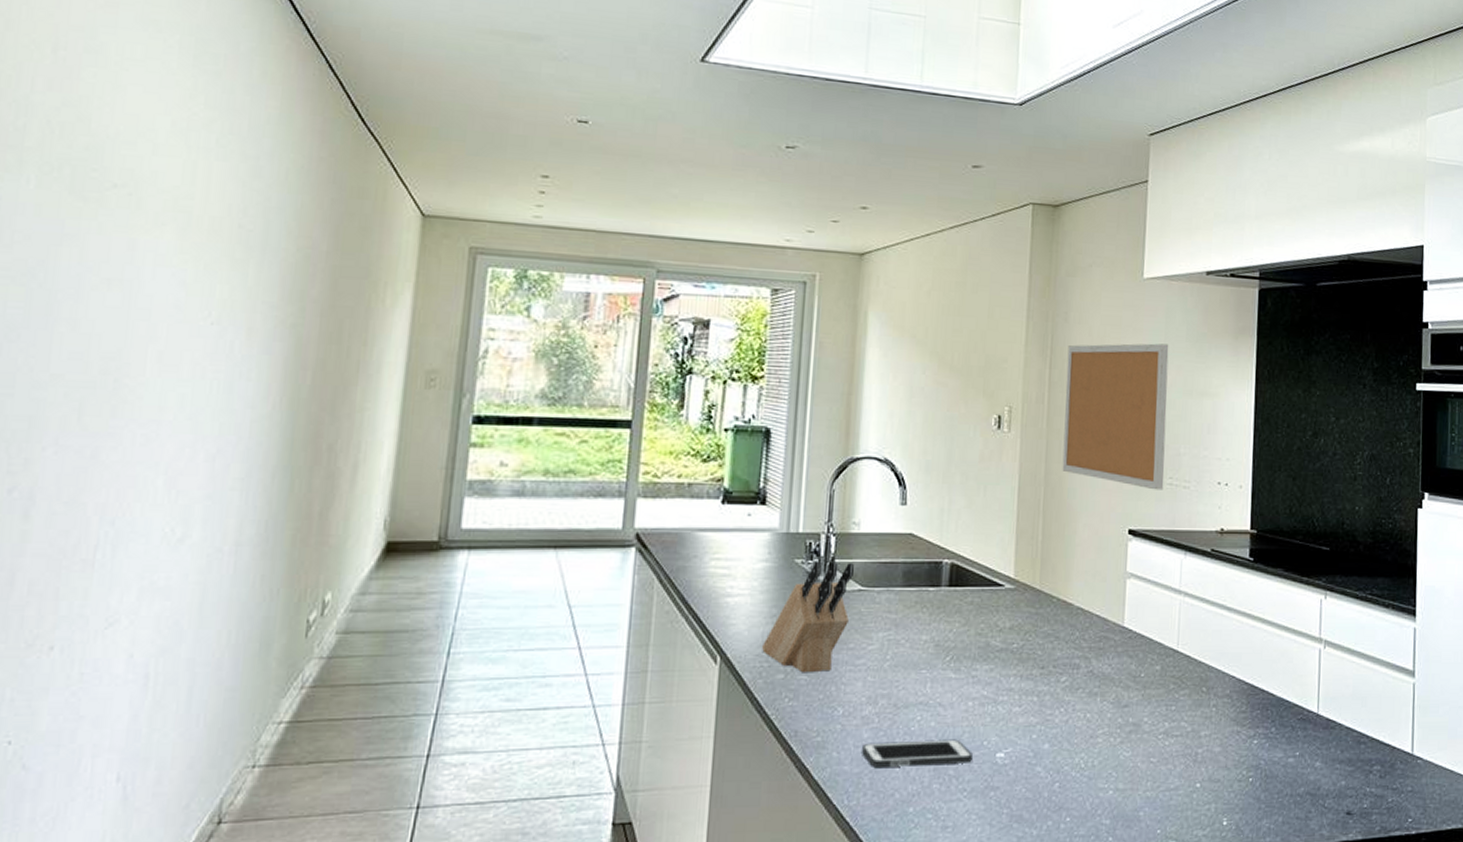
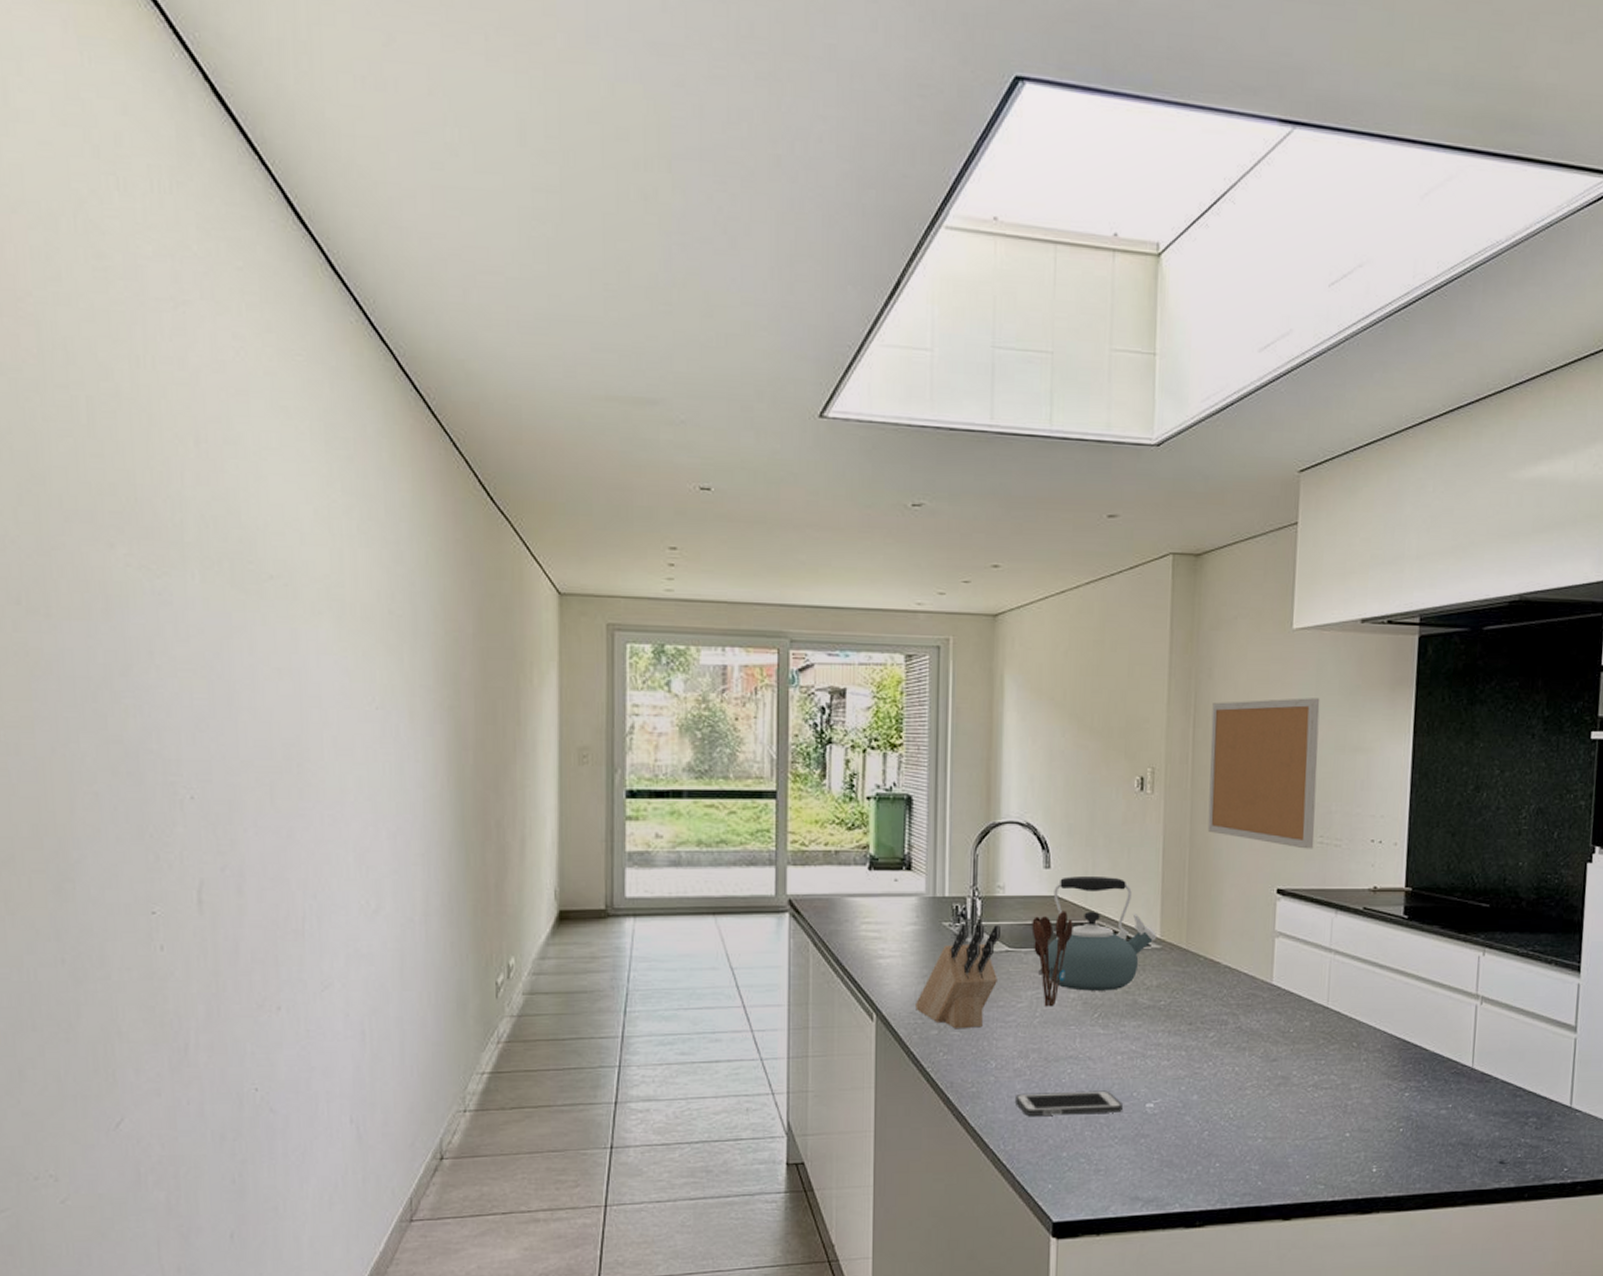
utensil holder: none [885,549,928,649] -> present [1031,911,1073,1007]
kettle: none [897,514,1011,632] -> present [1044,877,1157,991]

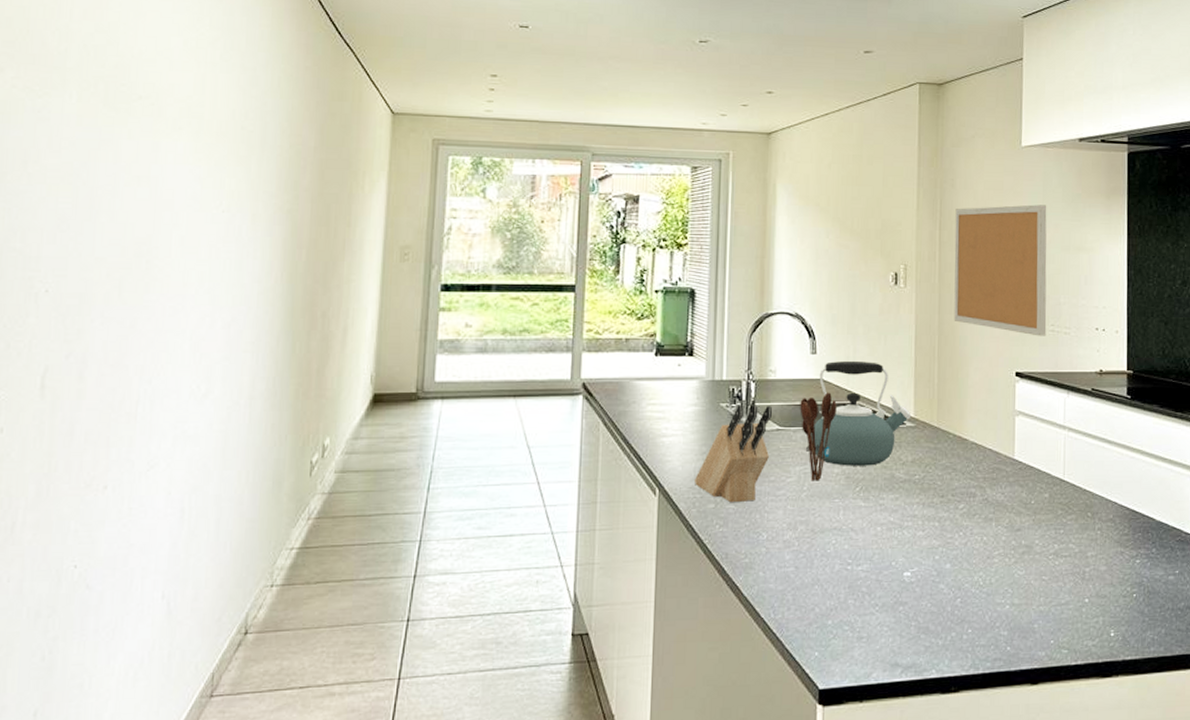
cell phone: present [1014,1090,1124,1116] -> none [784,560,884,585]

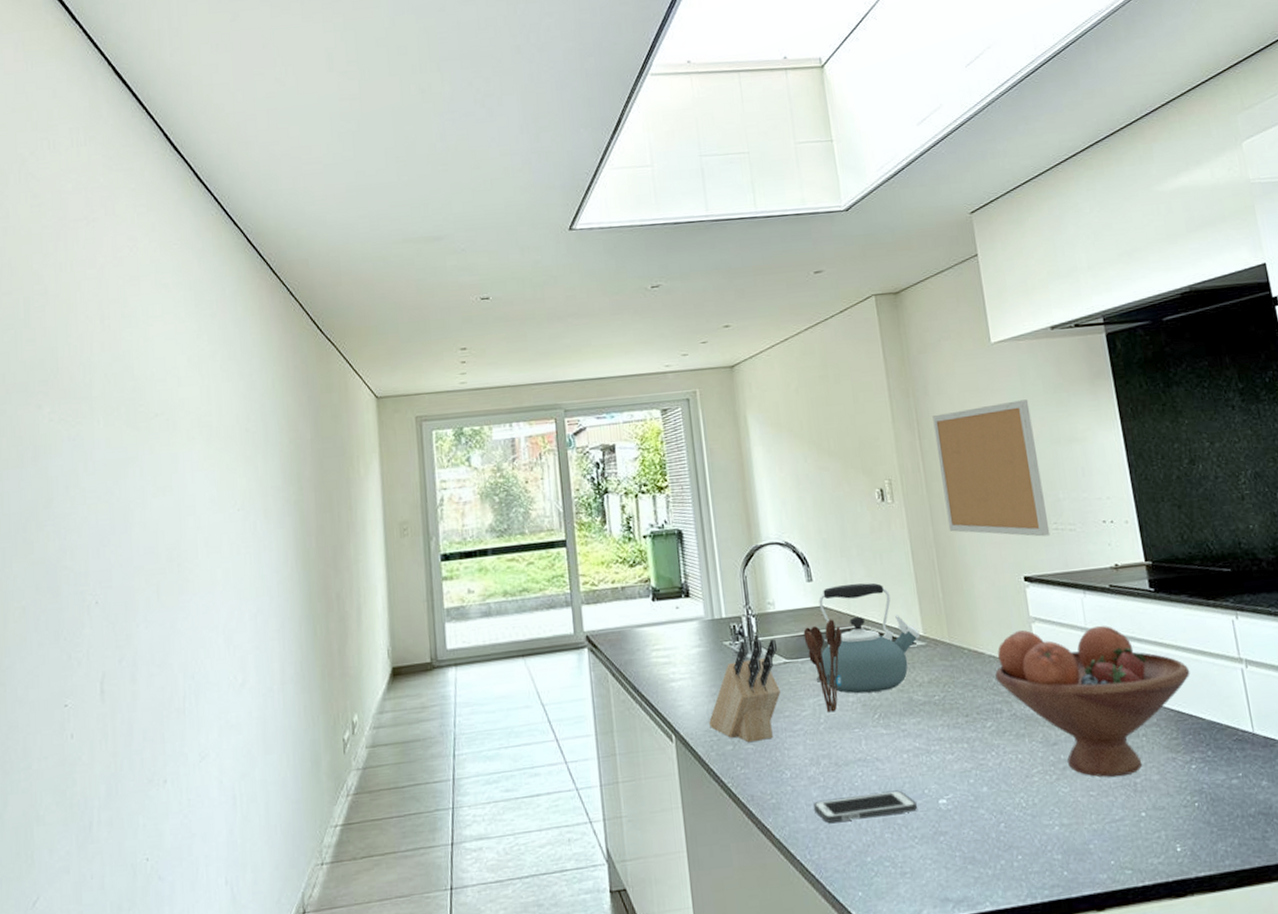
cell phone: none [784,560,884,585] -> present [813,790,918,823]
fruit bowl: none [974,422,1149,565] -> present [994,626,1190,778]

